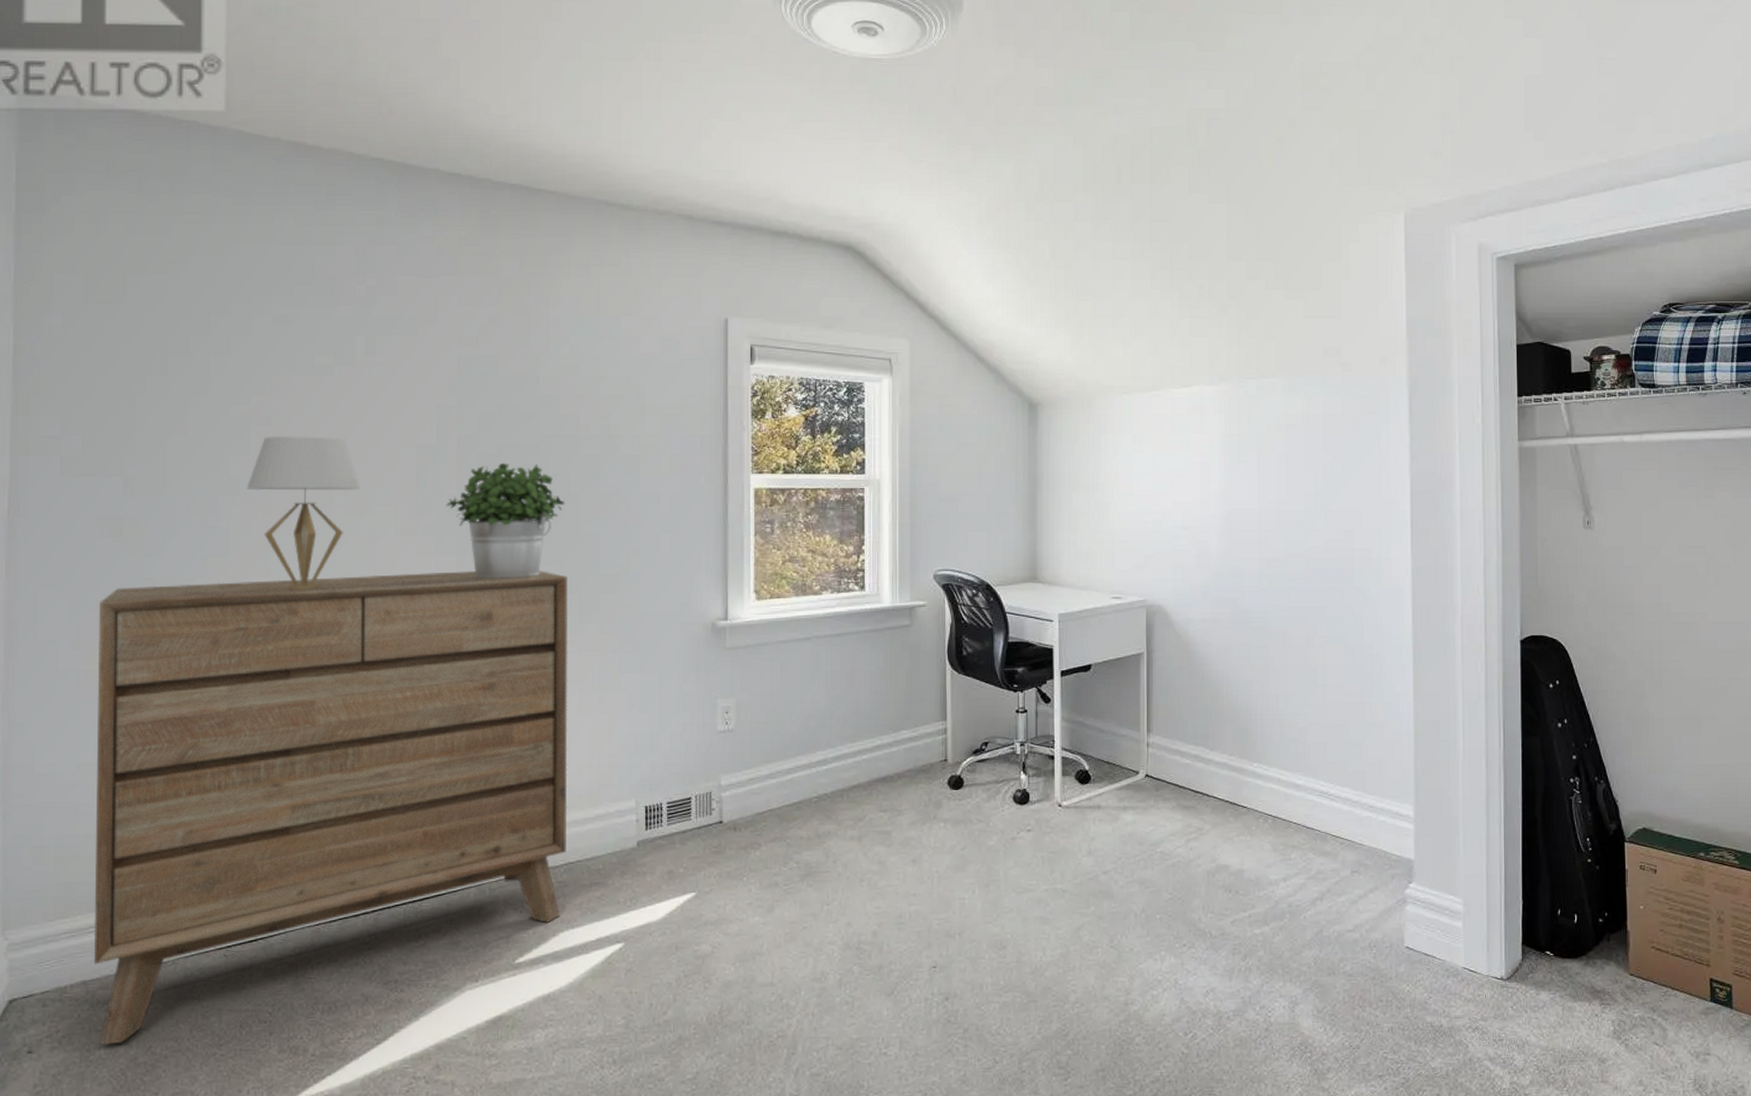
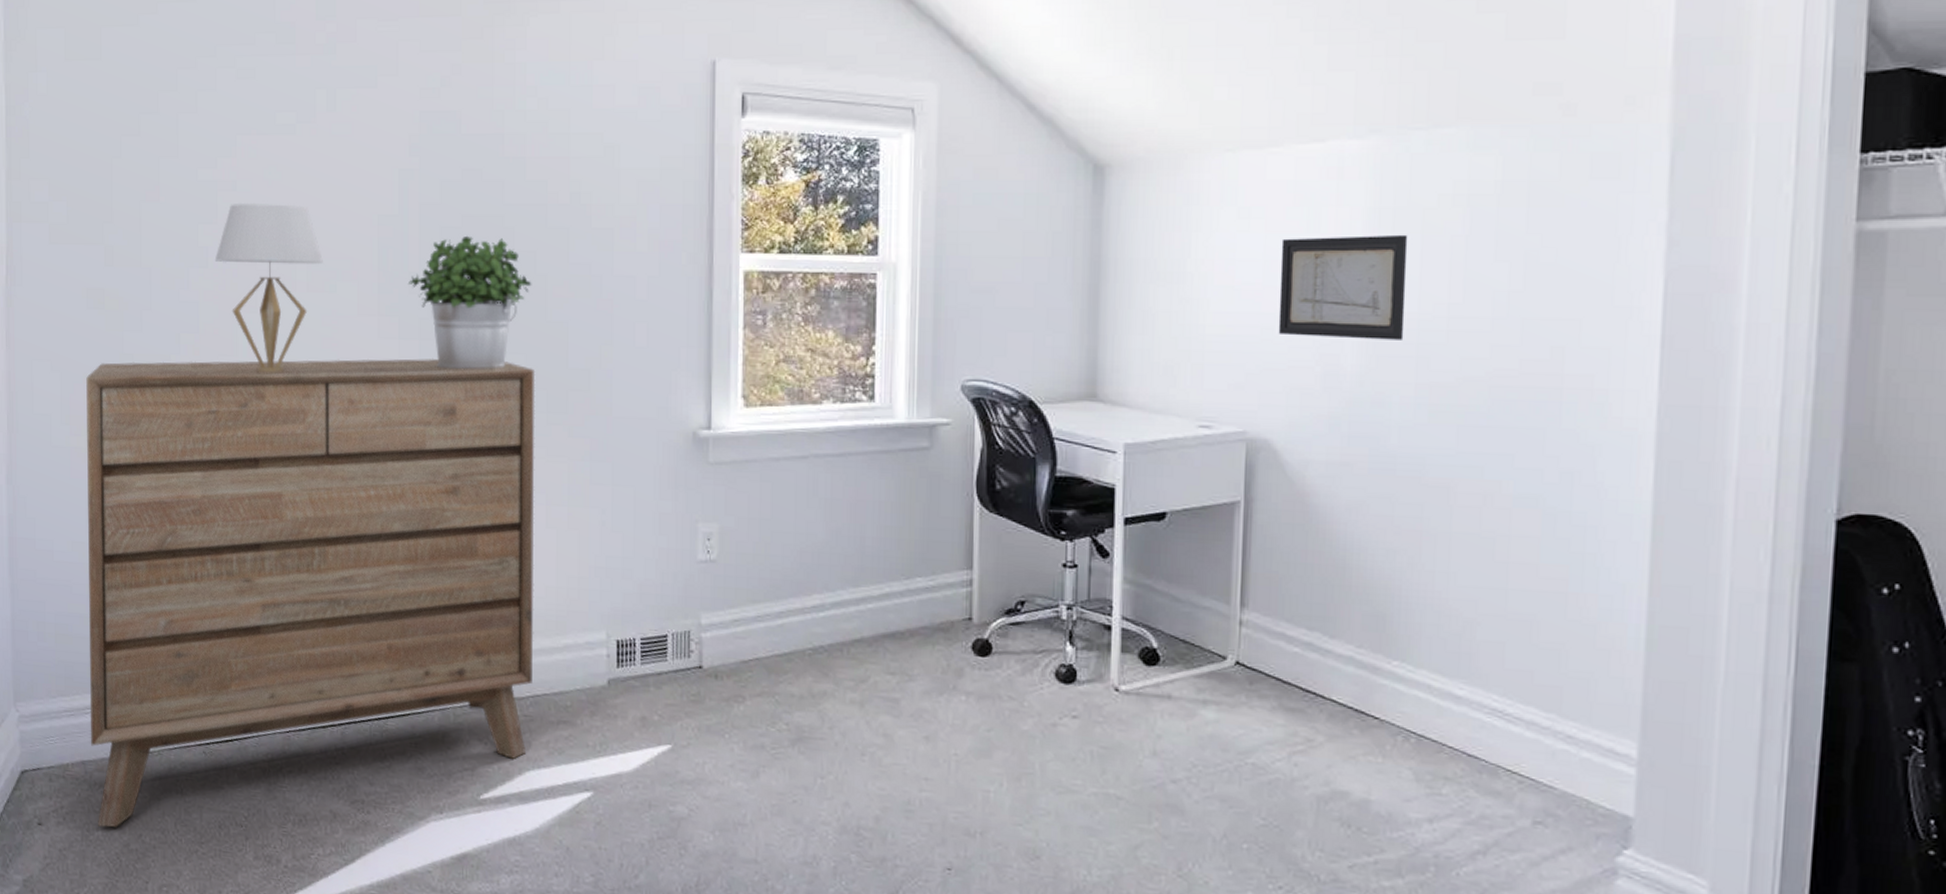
wall art: none [1164,453,1250,529] -> present [1278,234,1408,340]

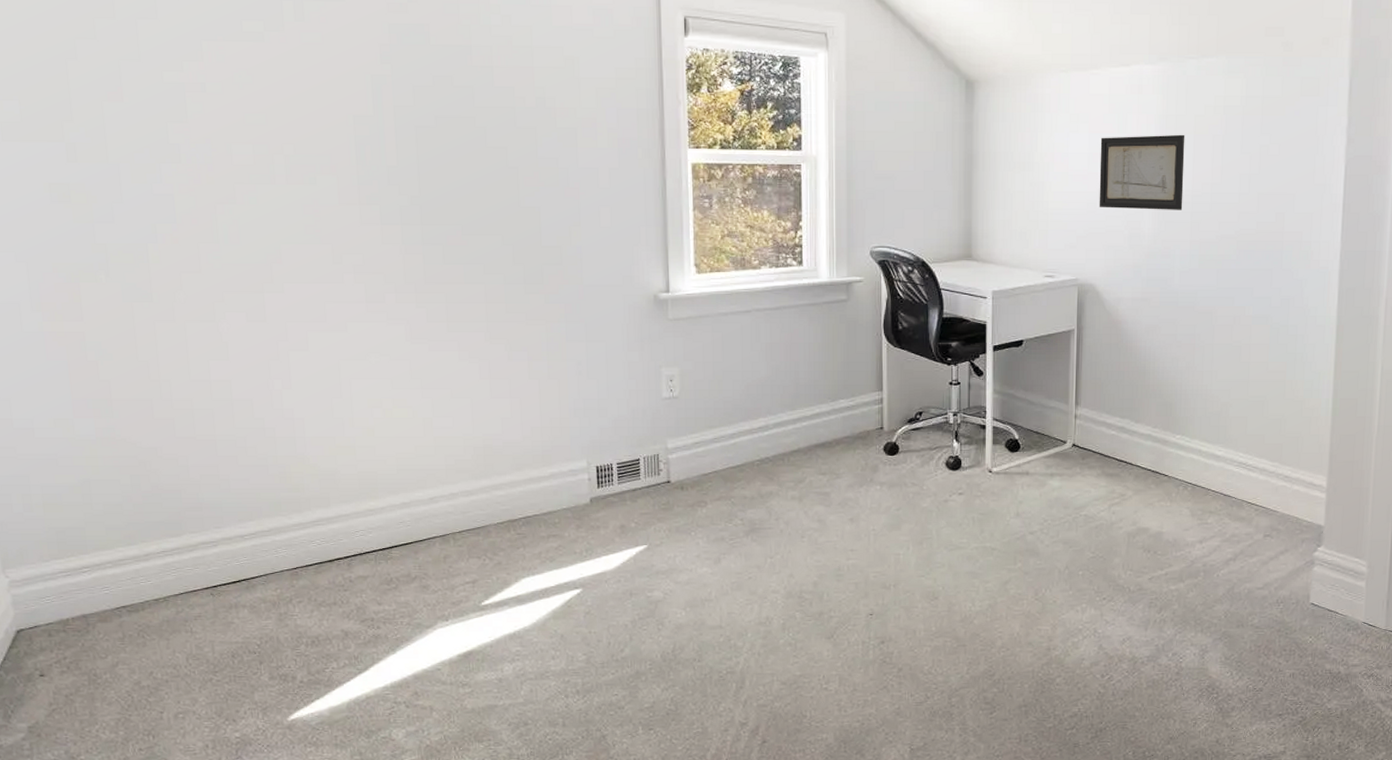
dresser: present [86,358,536,827] -> none [56,240,524,670]
table lamp: present [214,202,323,373] -> none [187,103,301,258]
potted plant: present [407,235,532,370] -> none [386,134,505,250]

